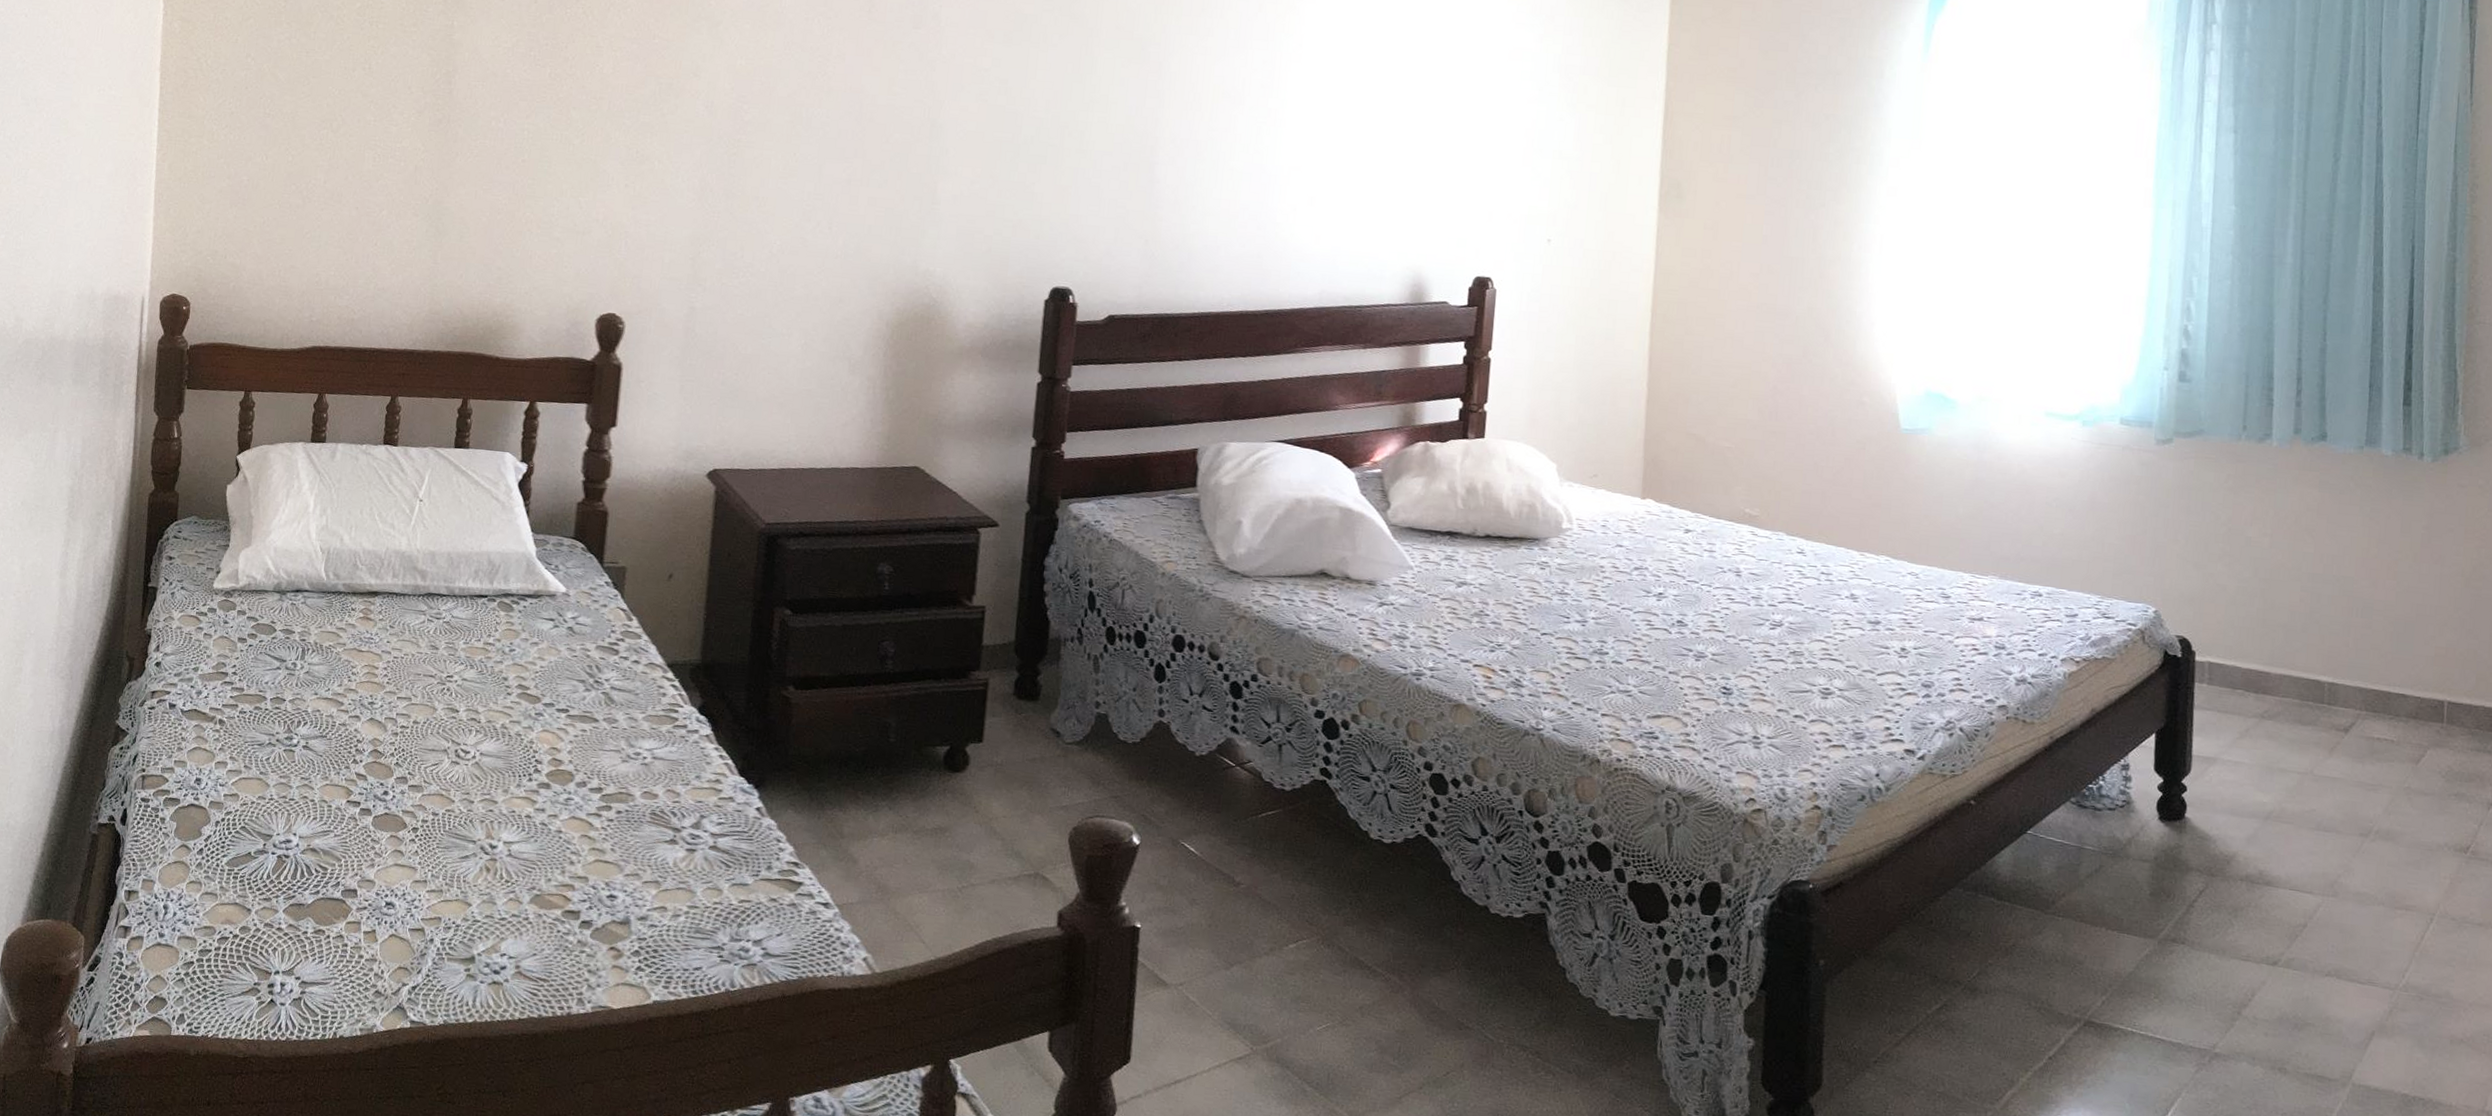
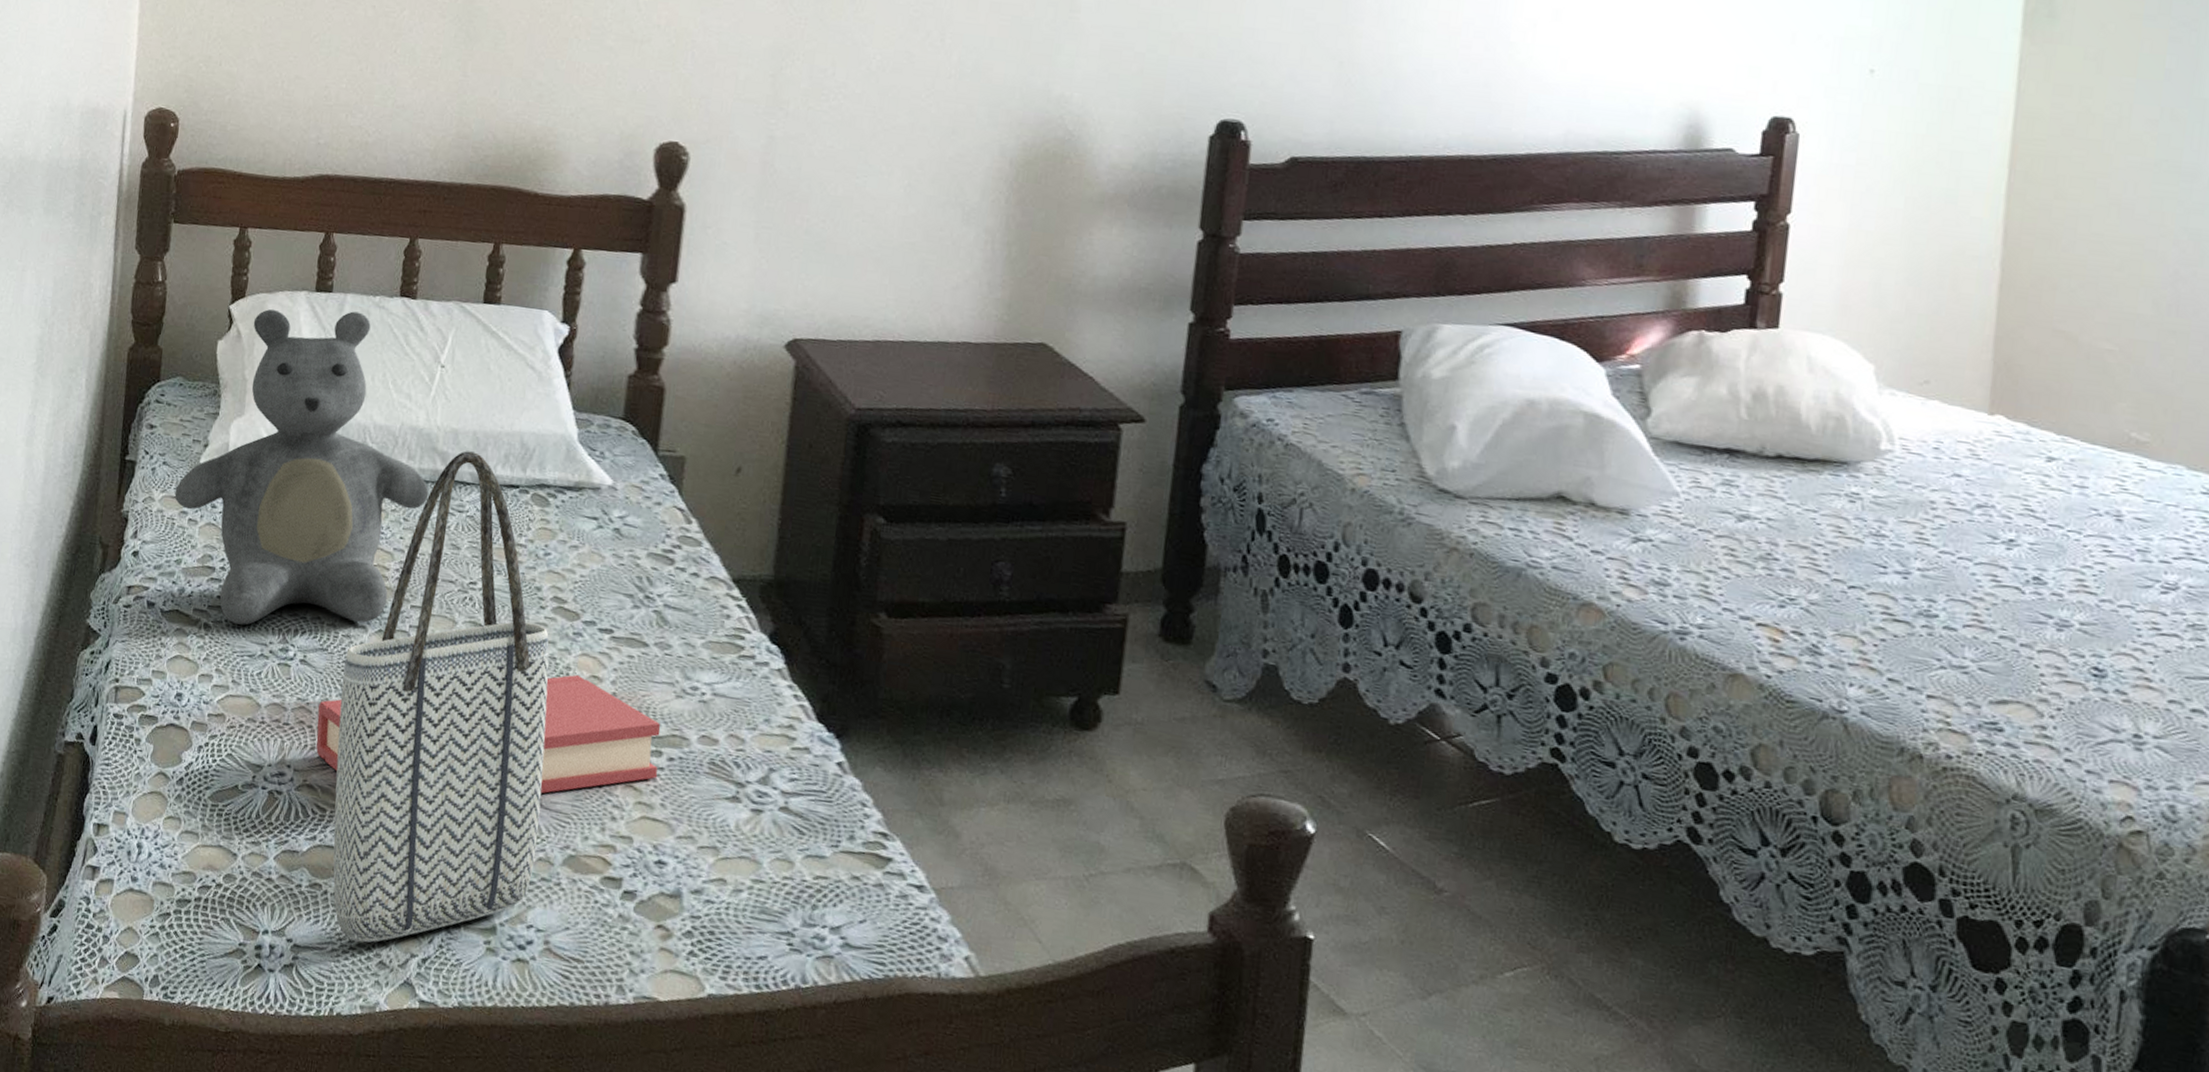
teddy bear: none [191,457,411,720] -> present [174,309,429,625]
hardback book: none [318,747,610,845] -> present [316,674,661,794]
tote bag: none [334,569,515,977] -> present [333,451,549,943]

